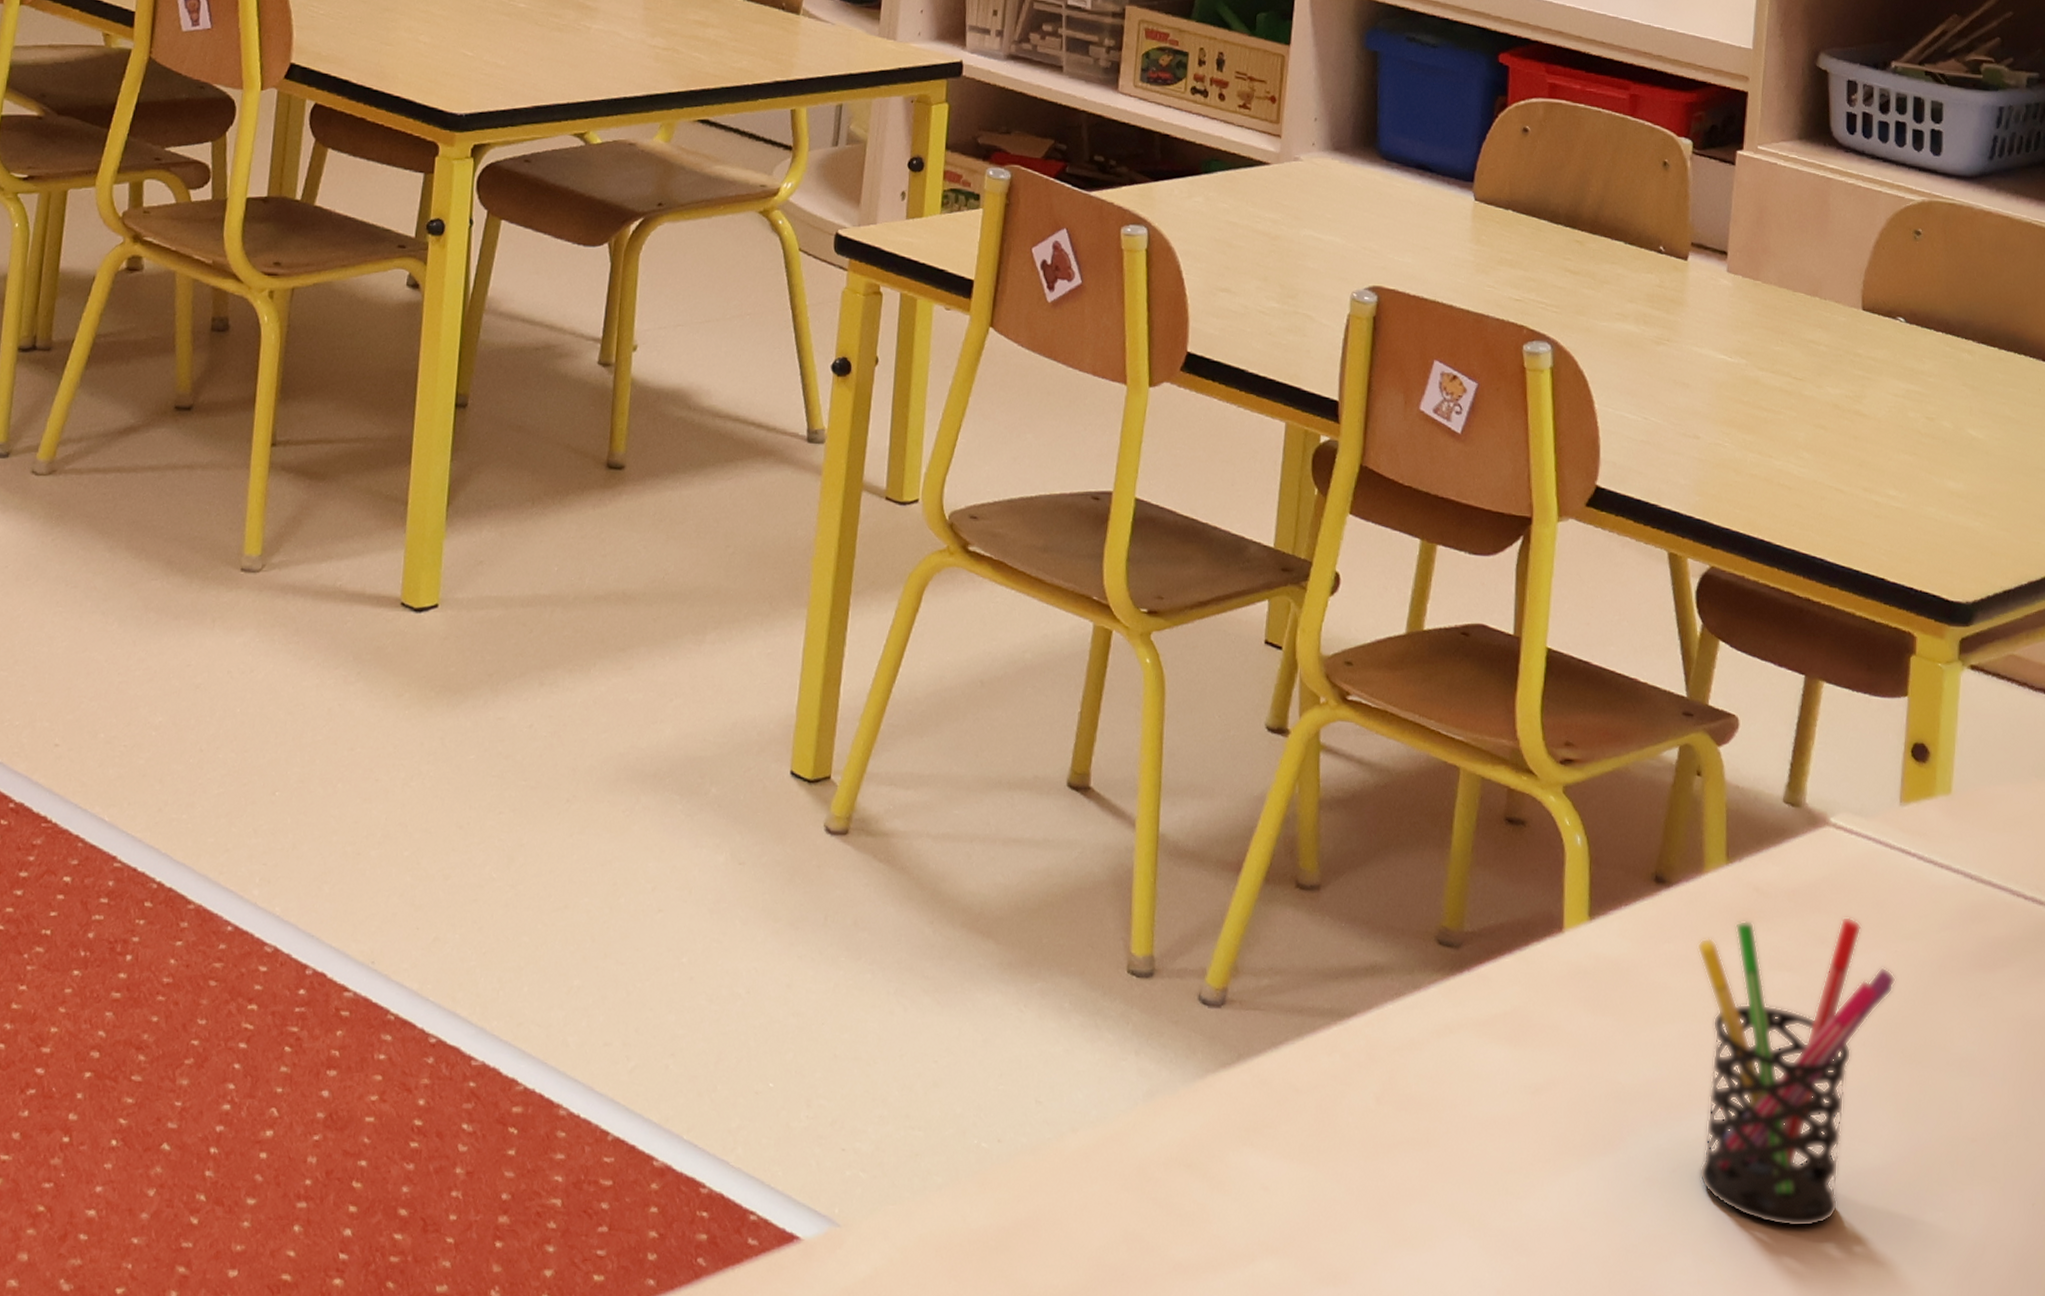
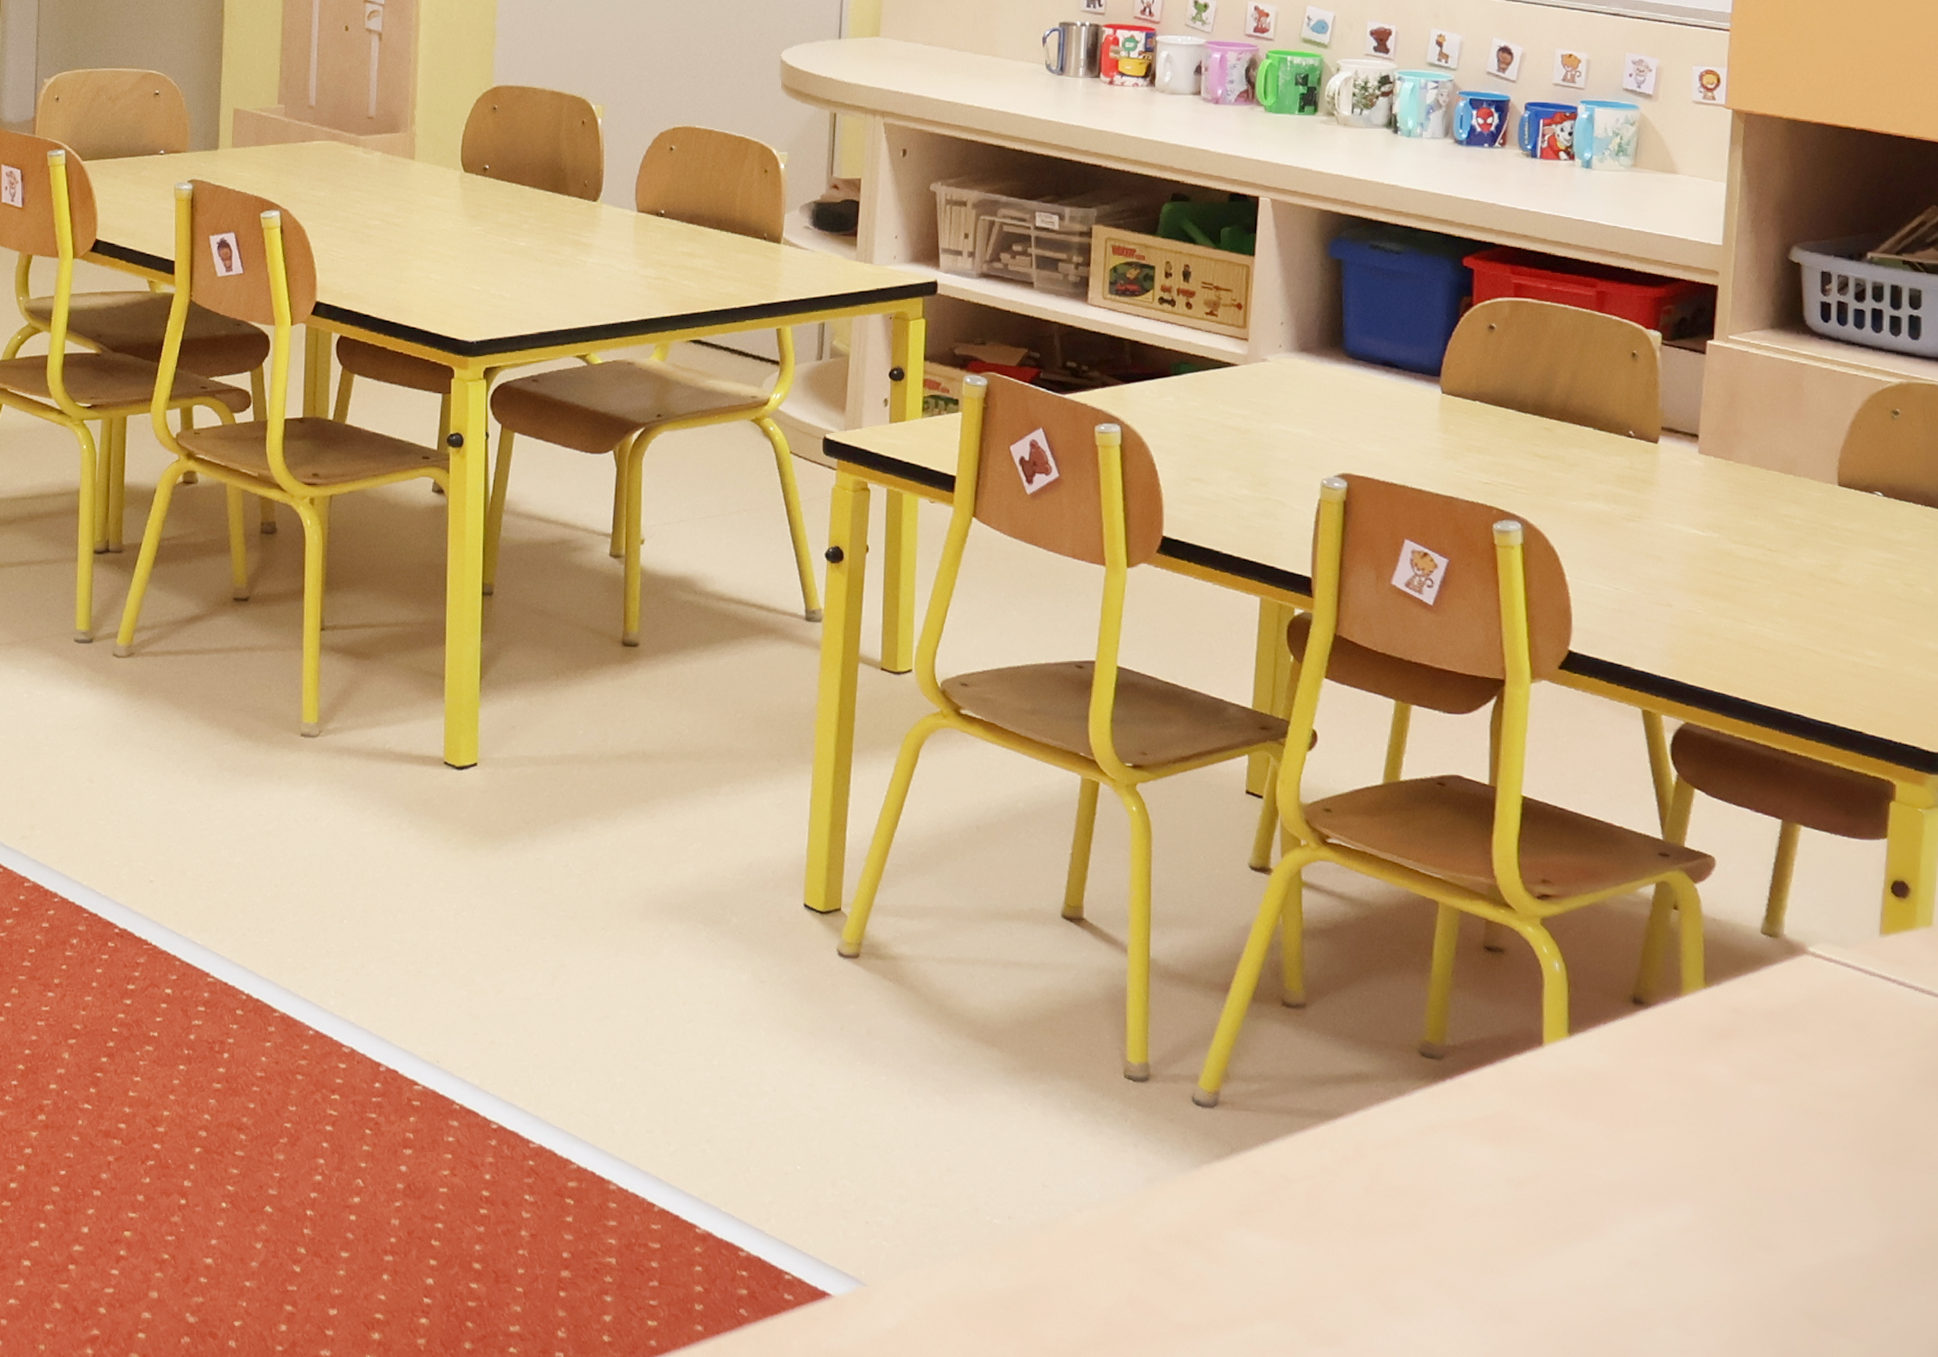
pen holder: present [1697,916,1896,1228] -> none [1676,1035,1876,1307]

